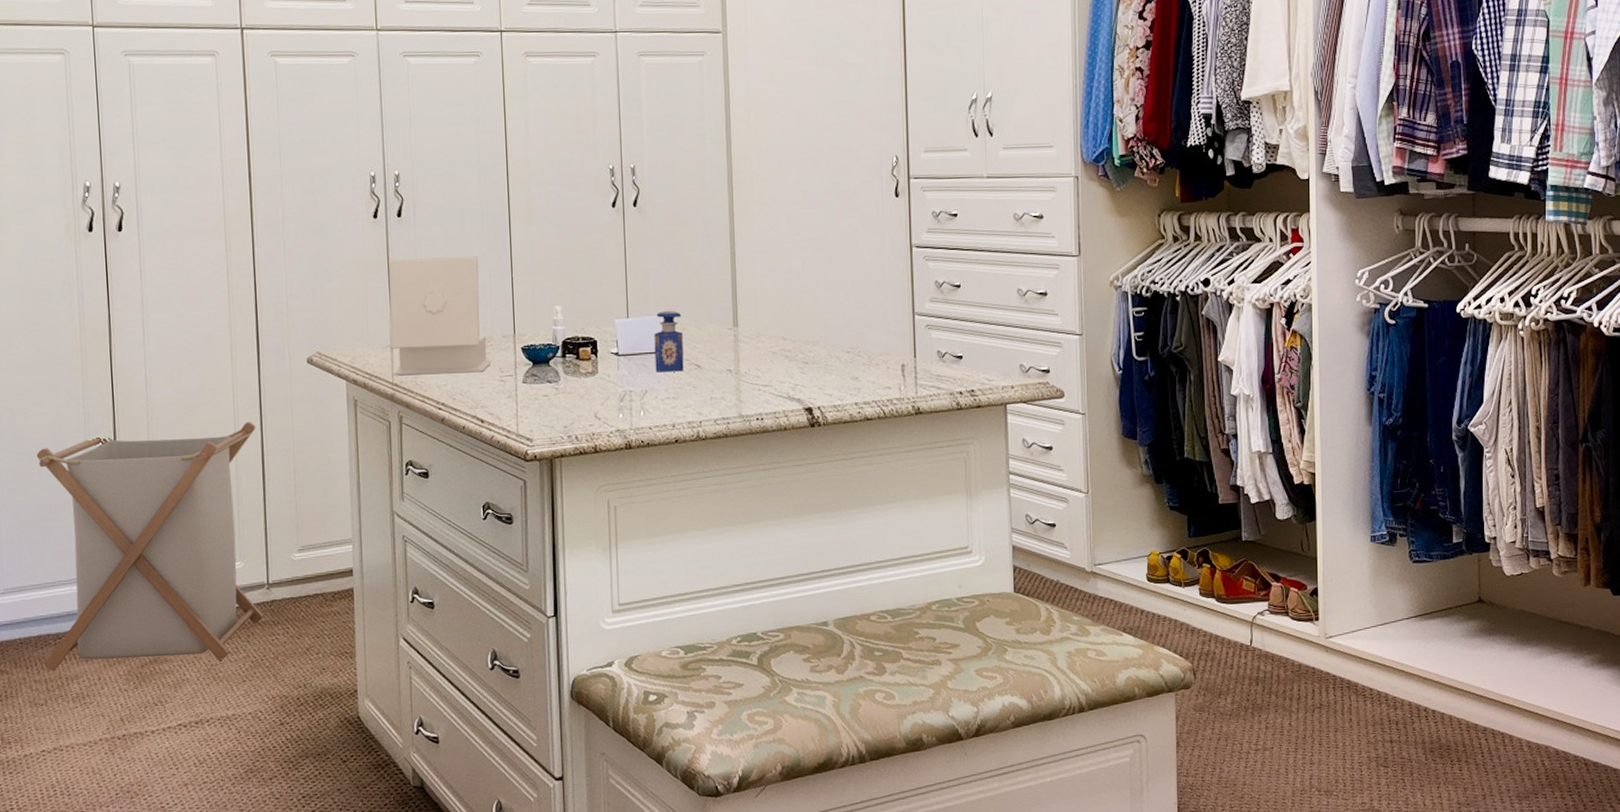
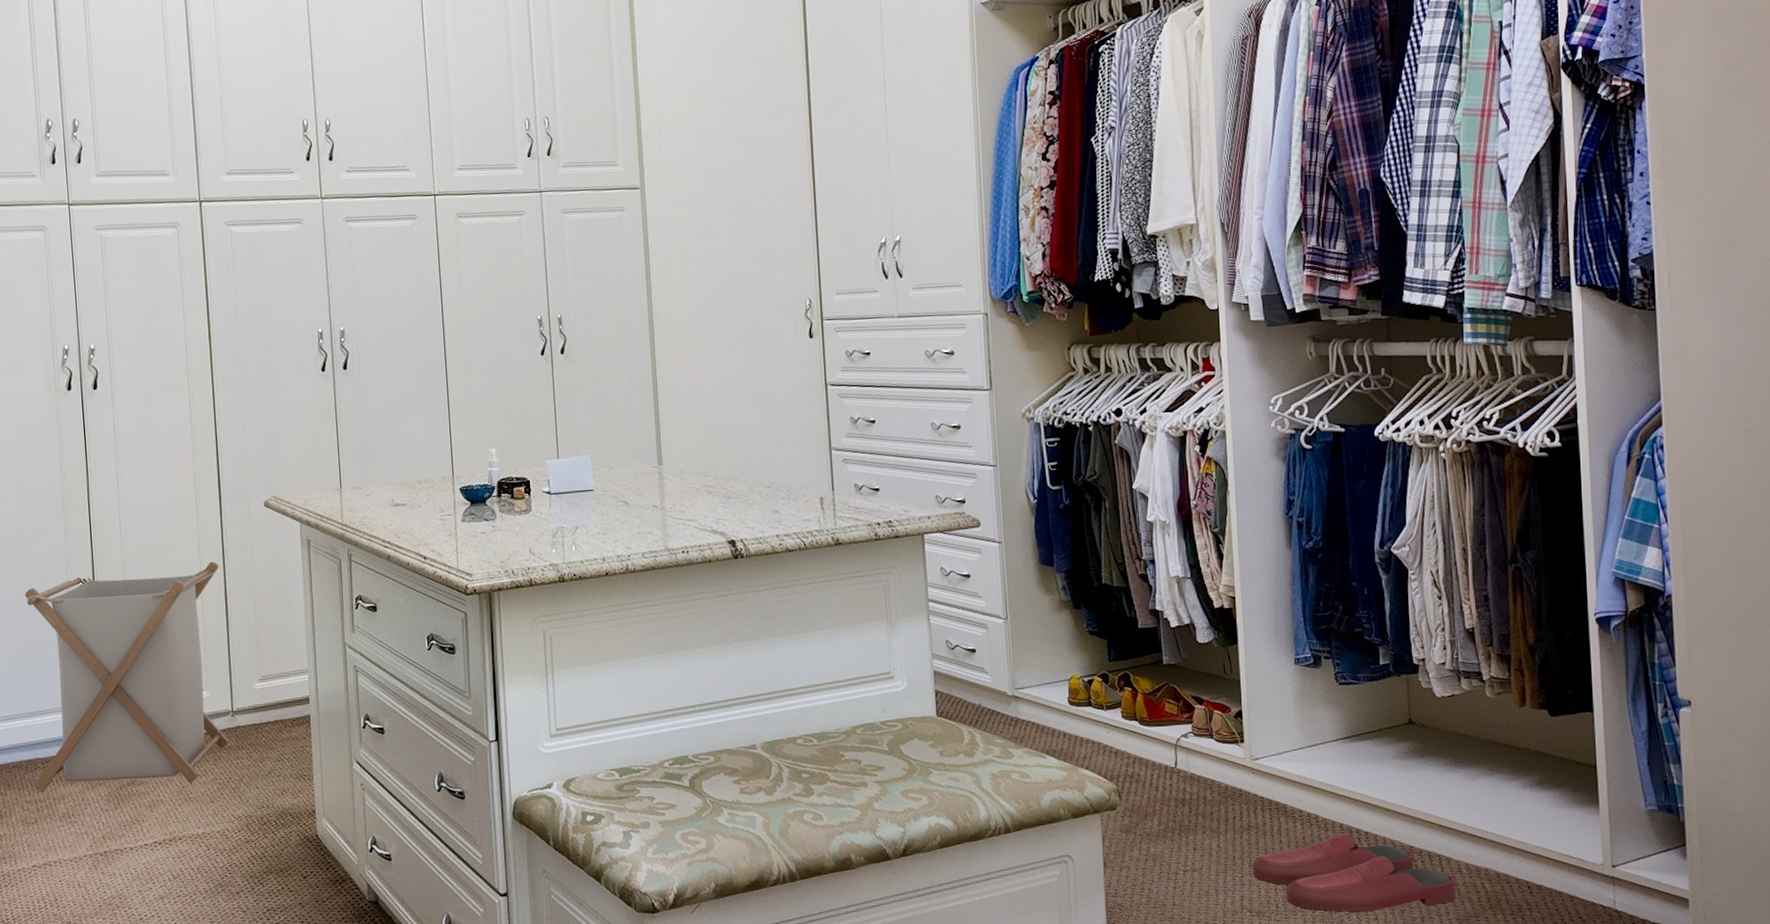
jewelry box: present [388,256,493,376] -> none [336,404,434,517]
perfume bottle: present [654,310,684,373] -> none [583,450,612,510]
slippers: none [1322,710,1517,791] -> present [1252,832,1457,913]

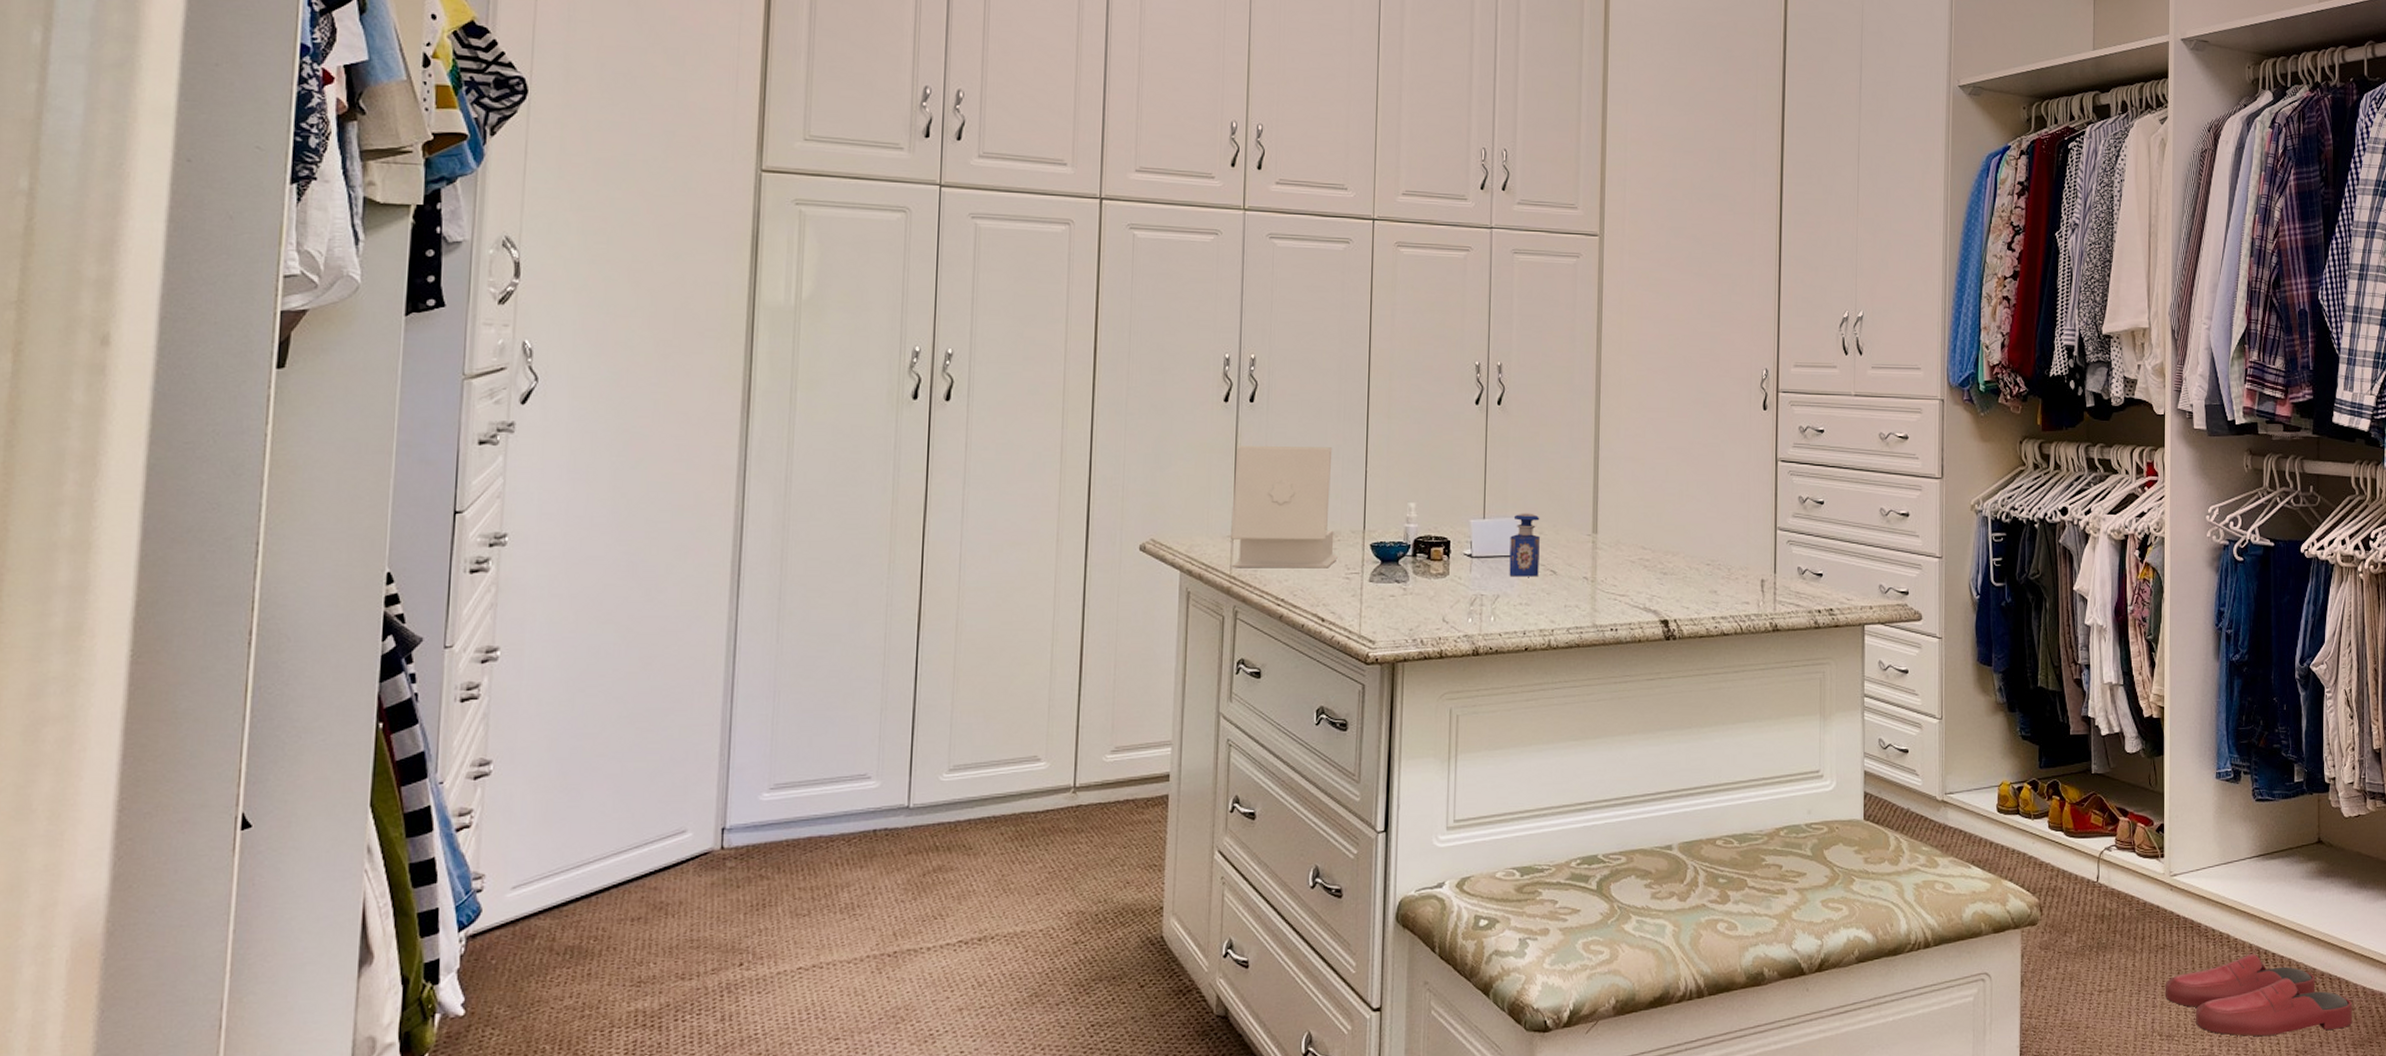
laundry basket: present [24,561,229,792] -> none [813,610,1077,877]
jewelry box: none [336,404,434,517] -> present [1231,446,1339,568]
perfume bottle: none [583,450,612,510] -> present [1509,513,1540,577]

